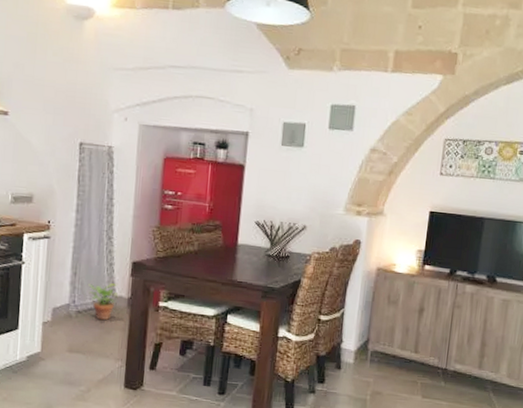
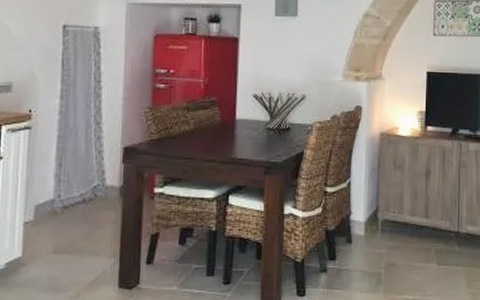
potted plant: present [88,283,119,321] -> none [75,172,109,214]

